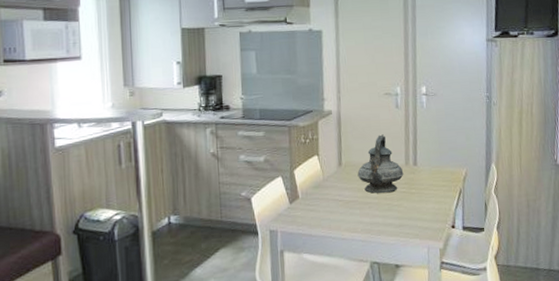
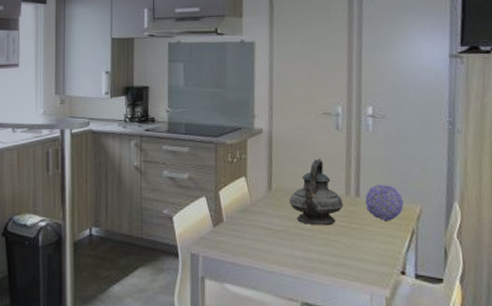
decorative ball: none [421,153,453,184] -> present [364,184,404,220]

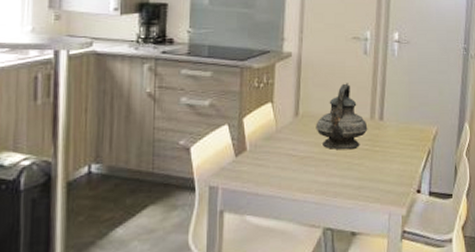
decorative ball: present [364,184,404,220] -> none [387,107,422,142]

